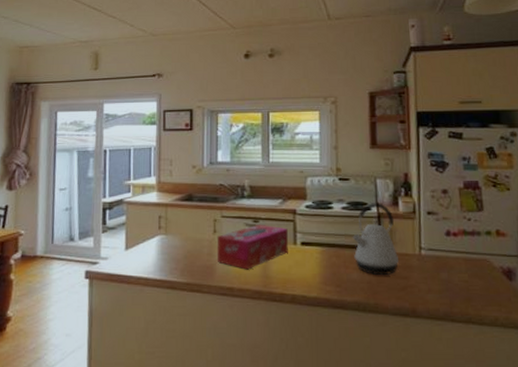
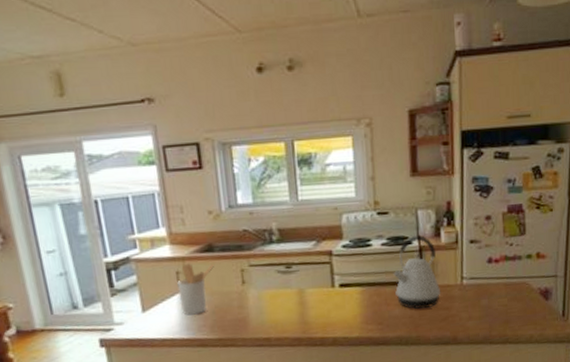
utensil holder: none [158,209,191,257] -> present [177,263,214,316]
tissue box: present [216,224,288,270] -> none [246,269,326,319]

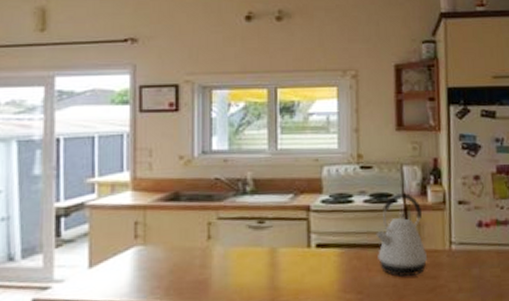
utensil holder: present [177,263,214,316] -> none [134,212,178,274]

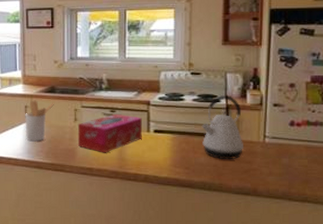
utensil holder: none [134,212,178,274] -> present [25,100,54,142]
tissue box: none [211,225,301,282] -> present [77,113,142,153]

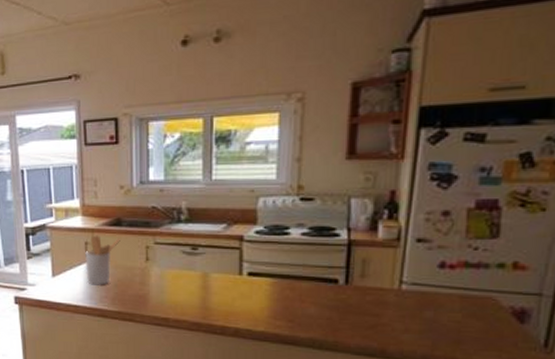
tissue box: present [77,113,142,153] -> none [149,251,232,301]
kettle: present [201,95,244,160] -> none [312,228,371,312]

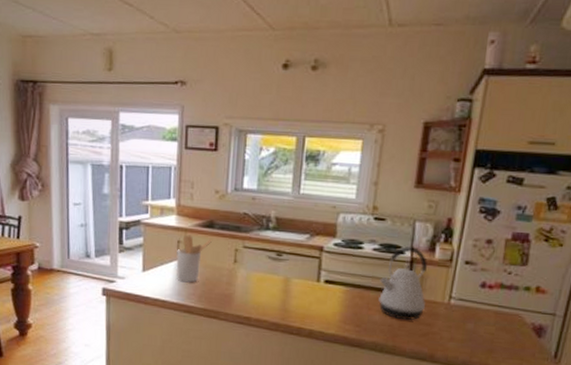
kettle: none [312,228,371,312] -> present [379,246,427,321]

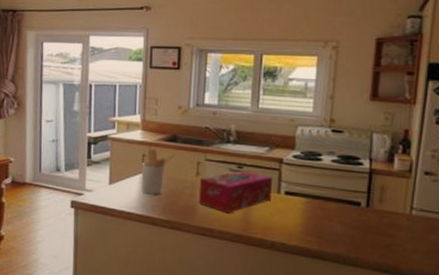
tissue box: none [235,257,312,302] -> present [198,170,272,214]
kettle: present [379,246,427,321] -> none [339,158,388,232]

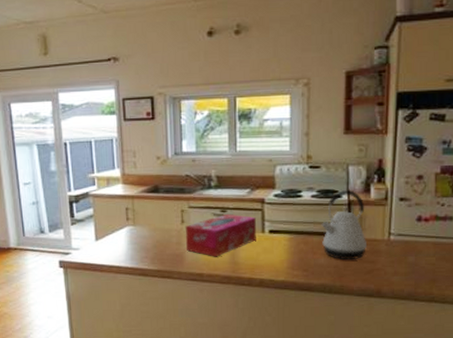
utensil holder: present [141,148,175,195] -> none [126,201,158,247]
kettle: none [339,158,388,232] -> present [321,190,368,260]

